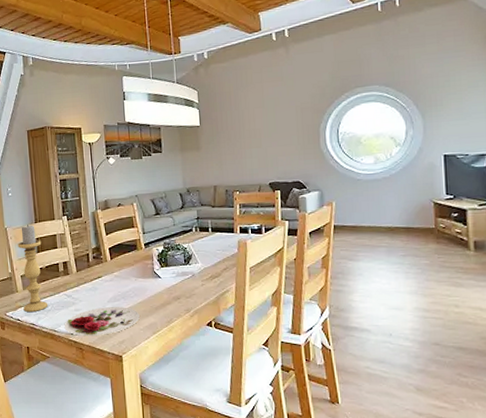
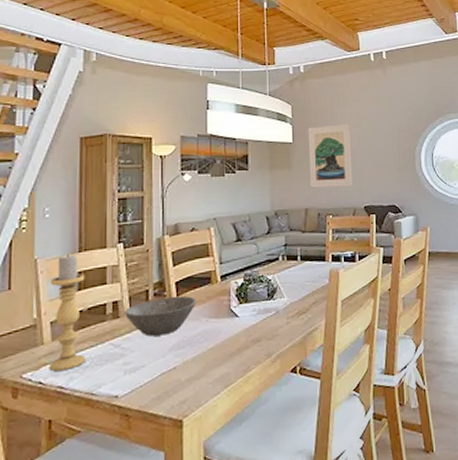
plate: present [64,307,140,336] -> none [106,355,209,398]
bowl: none [72,259,127,290] -> present [125,295,197,337]
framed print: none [214,105,258,167] -> present [308,124,353,188]

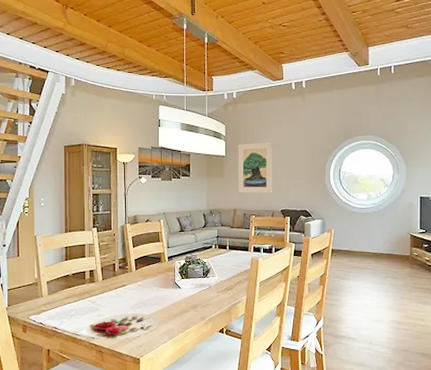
candle holder: present [49,255,86,372] -> none [46,234,72,317]
plate: none [106,355,209,398] -> present [86,313,159,339]
bowl: present [125,295,197,337] -> none [98,270,150,297]

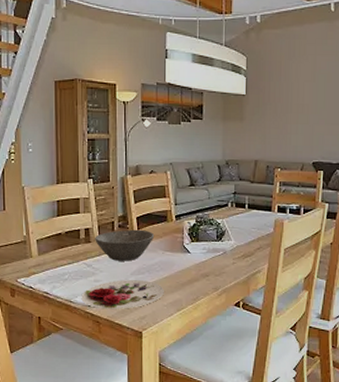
bowl: none [98,270,150,297] -> present [95,229,155,261]
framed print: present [238,142,273,193] -> none [260,78,304,142]

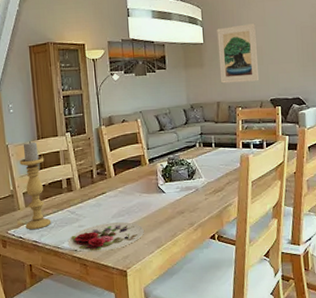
candle holder: none [35,185,65,281] -> present [19,141,51,230]
bowl: present [95,229,155,261] -> none [76,175,131,206]
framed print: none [260,78,304,142] -> present [217,23,260,84]

